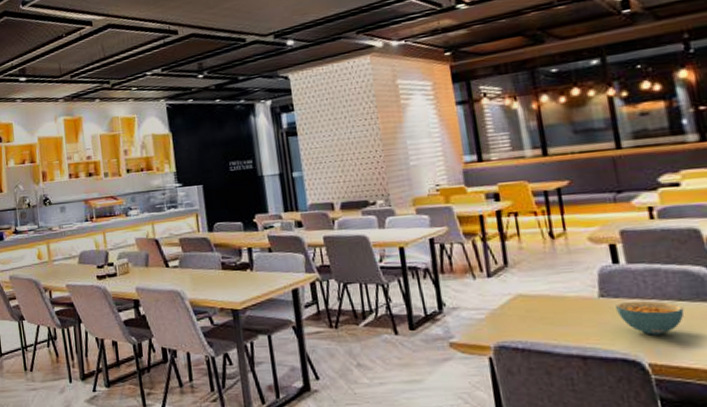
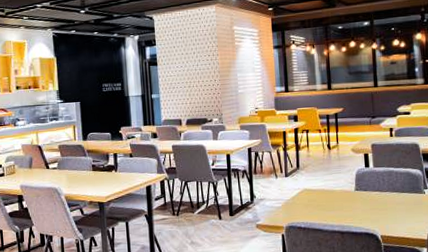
cereal bowl: present [616,301,685,335] -> none [365,193,405,216]

